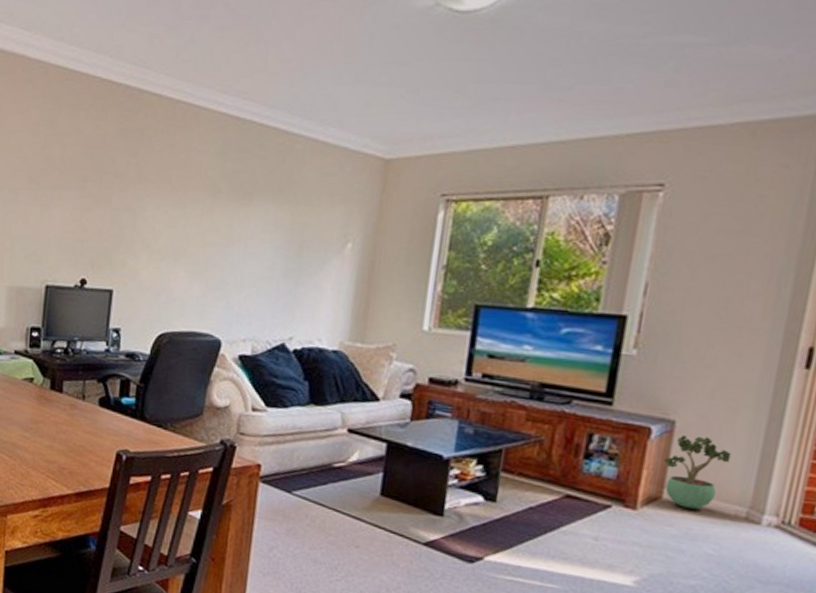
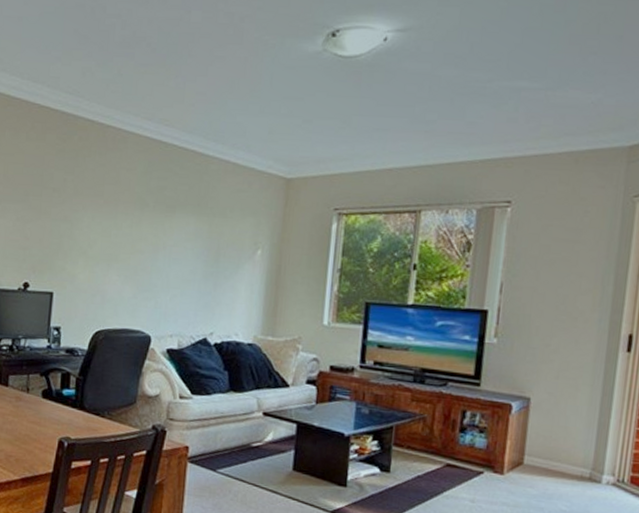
potted plant: present [665,435,732,509] -> none [524,410,575,472]

